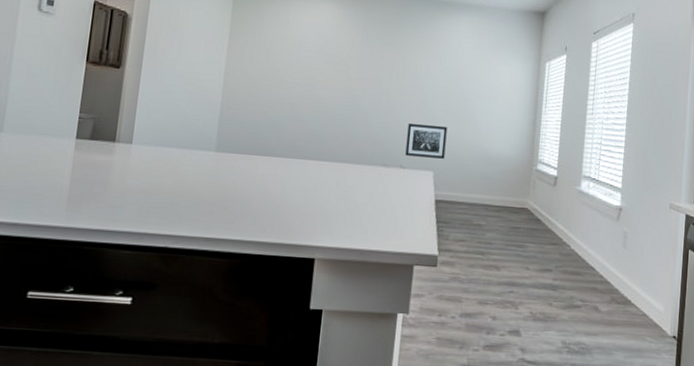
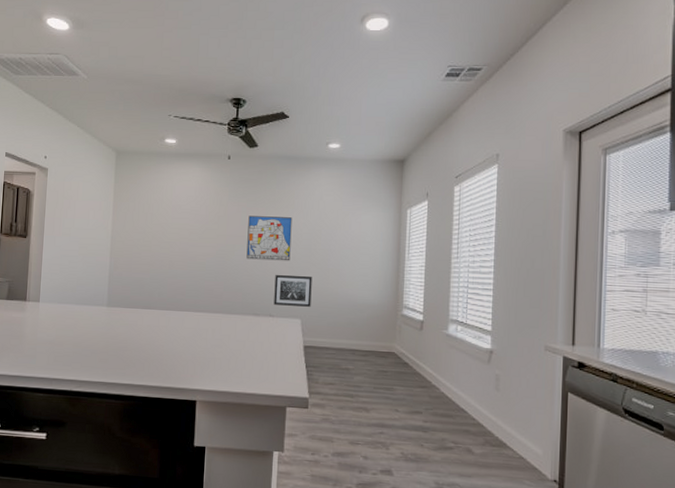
wall art: none [378,59,429,110] -> present [246,216,292,261]

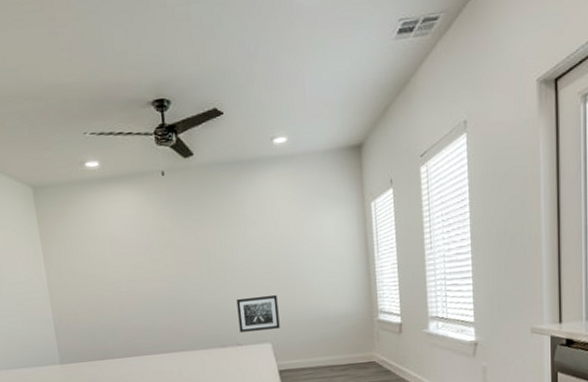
wall art: present [246,216,292,261] -> none [196,232,250,288]

